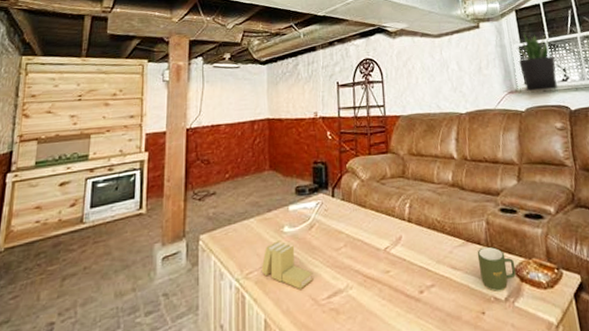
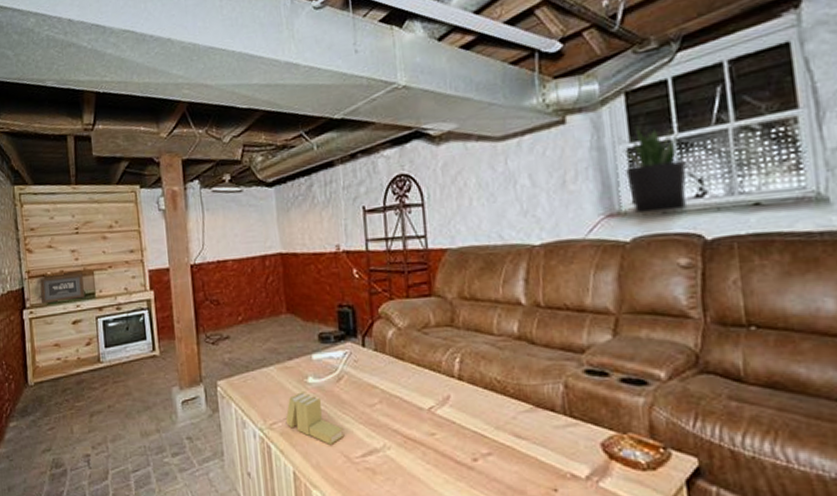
picture frame: none [30,137,79,167] -> present [40,273,85,304]
mug: present [477,246,517,292] -> none [549,414,604,467]

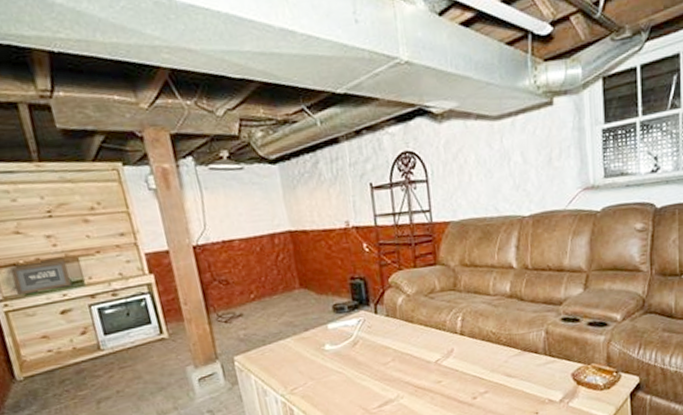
books: present [285,392,345,446] -> none [305,358,362,402]
planter: present [622,125,687,214] -> none [598,108,646,187]

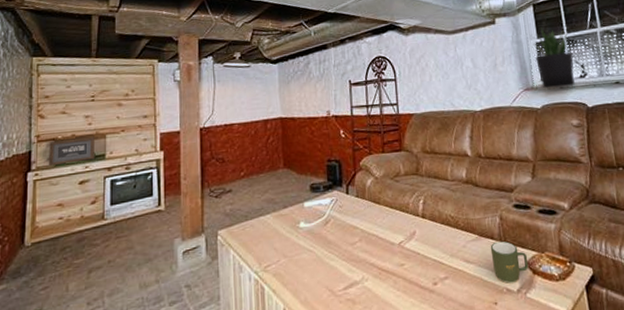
mug: none [533,354,573,395] -> present [490,241,529,284]
planter: none [598,108,646,187] -> present [532,27,575,89]

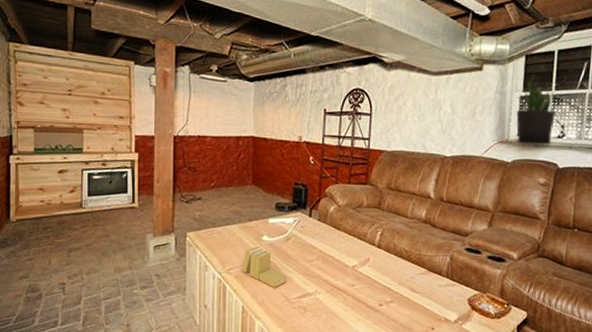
picture frame: present [49,137,94,167] -> none [29,129,72,153]
books: none [278,236,330,282] -> present [241,246,287,289]
mug: present [490,241,529,284] -> none [436,277,470,314]

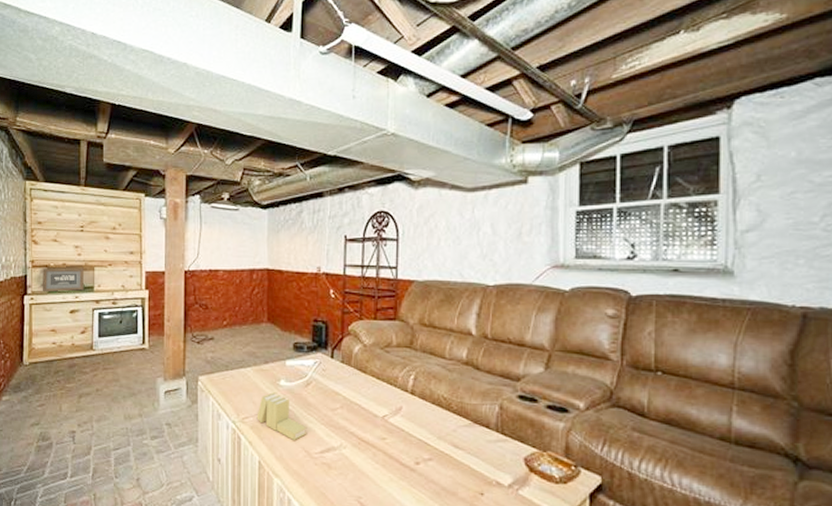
picture frame: none [29,129,72,153] -> present [43,267,84,293]
planter: present [516,80,556,145] -> none [572,192,622,269]

